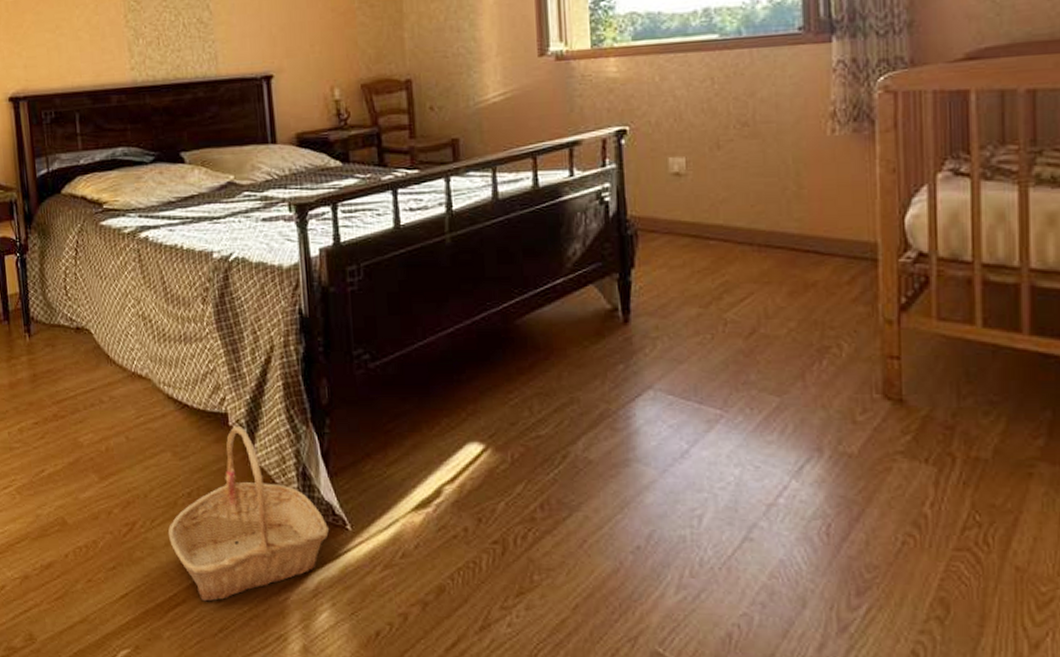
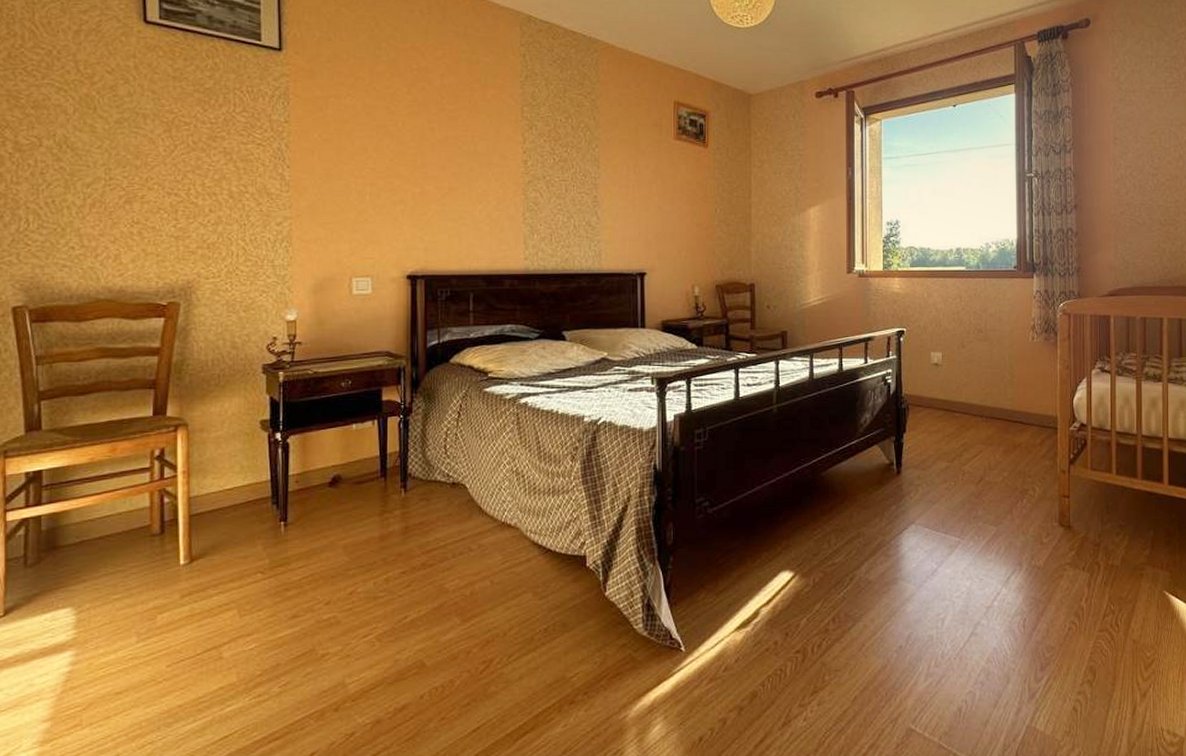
basket: present [167,425,330,602] -> none [522,566,667,727]

